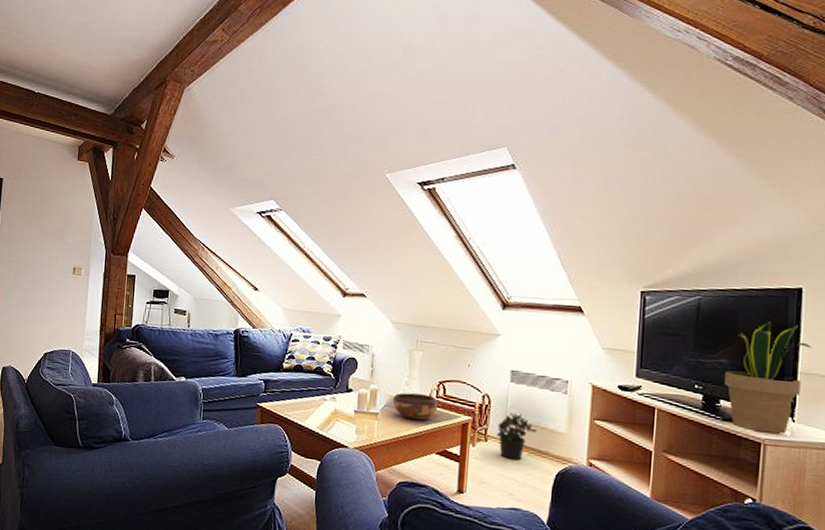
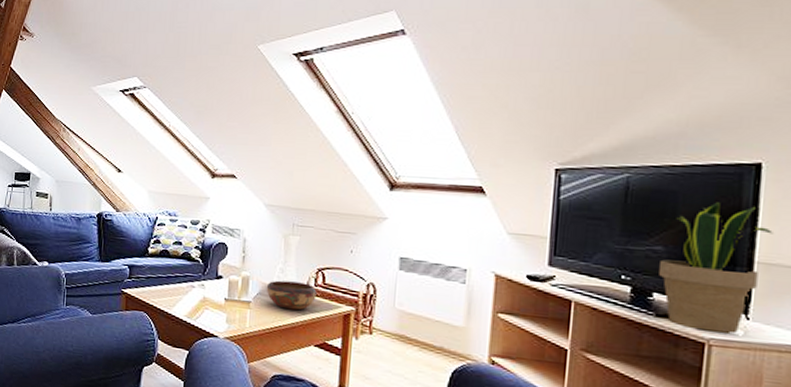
potted plant: present [497,413,537,461] -> none [383,304,430,356]

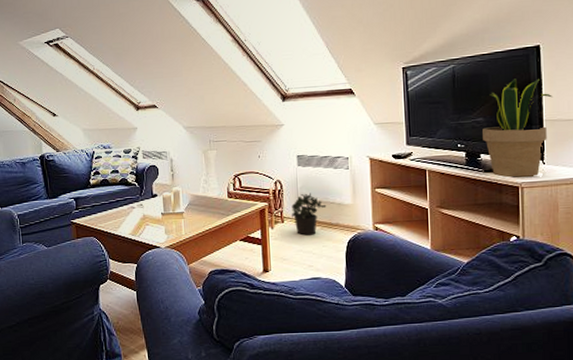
decorative bowl: present [266,280,317,311] -> none [194,189,236,214]
potted plant: none [383,304,430,356] -> present [291,193,327,236]

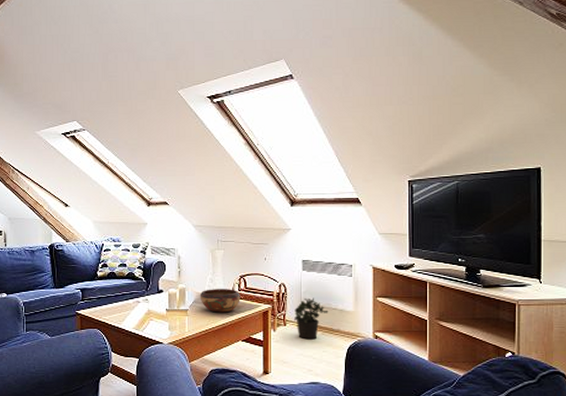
decorative bowl: none [194,189,236,214] -> present [199,289,241,313]
potted plant: present [483,78,552,178] -> none [483,198,551,294]

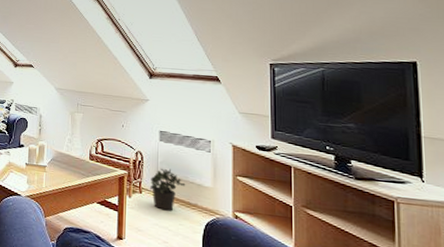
decorative bowl: present [199,289,241,313] -> none [58,148,97,174]

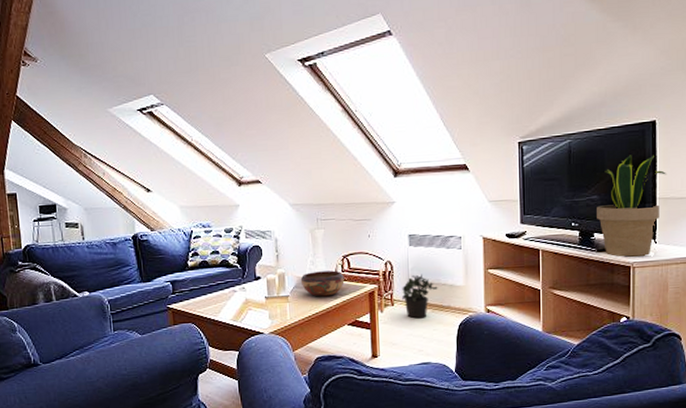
decorative bowl: none [58,148,97,174] -> present [300,270,345,297]
potted plant: none [353,90,432,193] -> present [597,155,666,257]

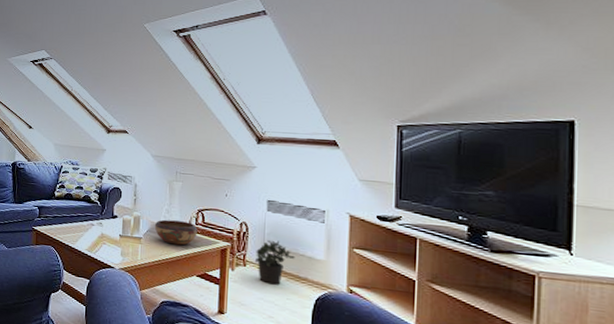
potted plant: present [597,155,666,257] -> none [491,154,588,268]

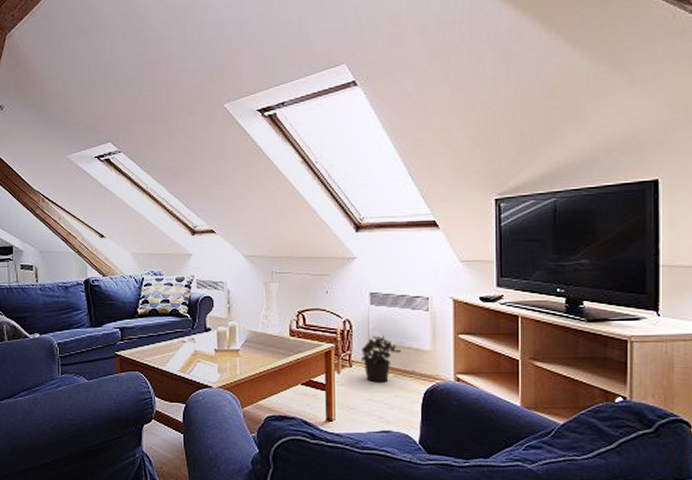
decorative bowl: present [154,219,198,246] -> none [252,326,299,353]

